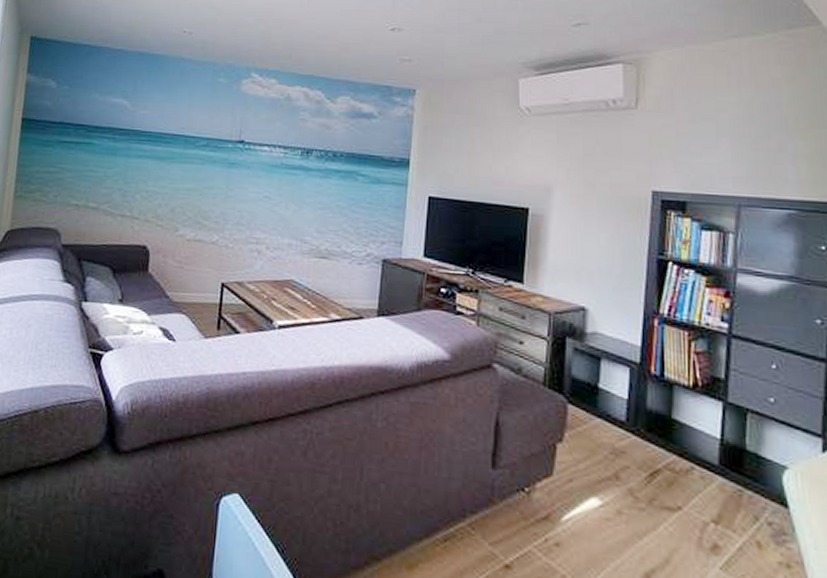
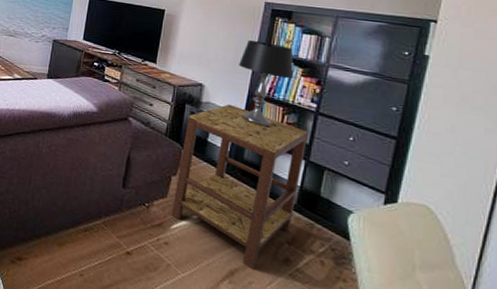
side table: none [560,332,722,568] -> present [171,104,308,270]
table lamp: none [627,243,697,361] -> present [238,40,294,127]

